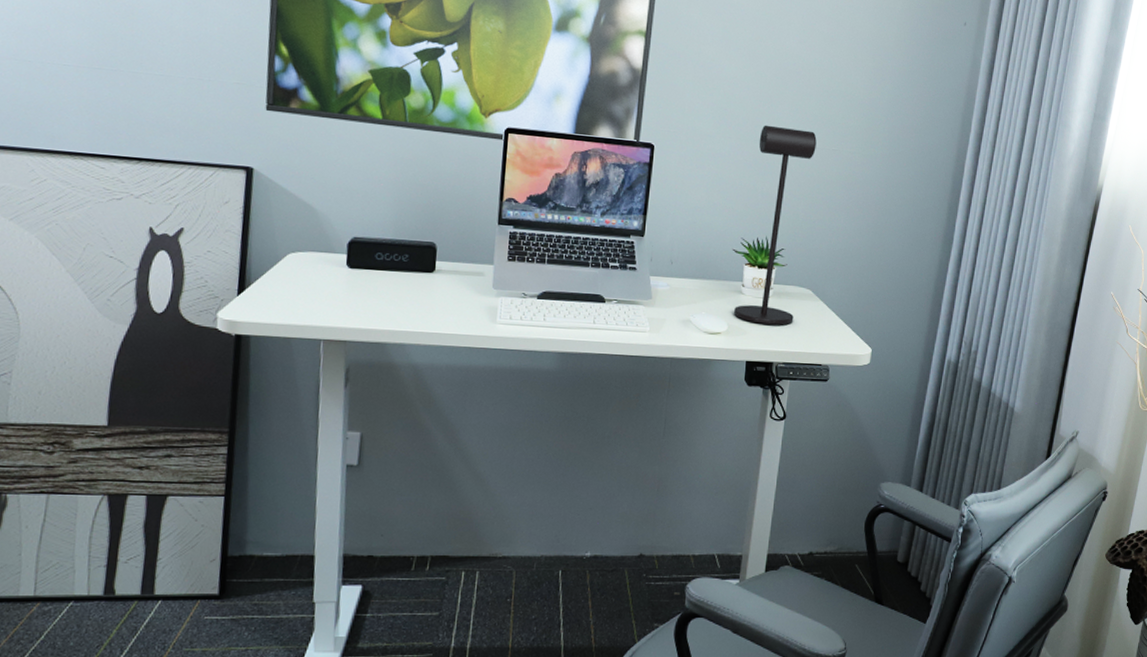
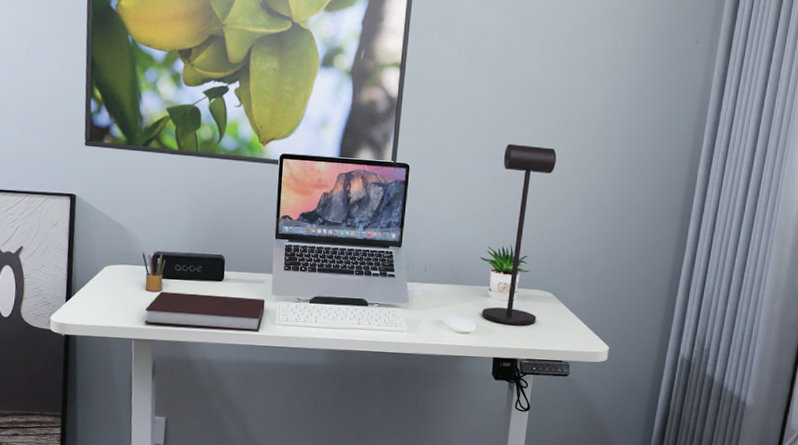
pencil box: none [335,235,364,284] -> present [142,250,165,292]
notebook: none [337,284,485,331] -> present [144,291,265,331]

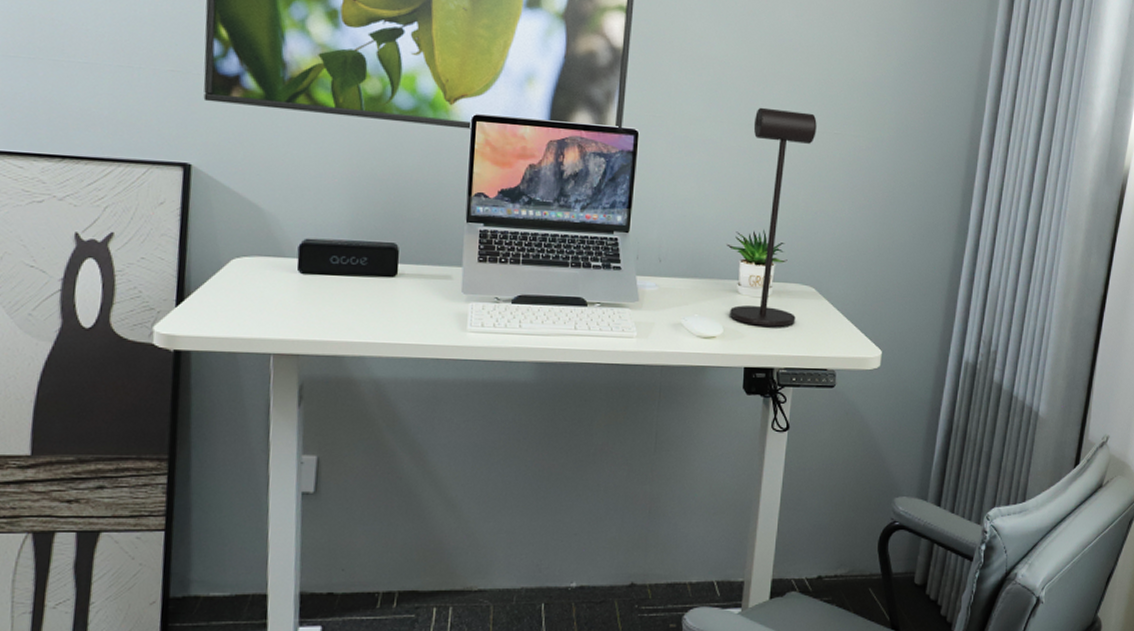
pencil box: present [142,250,165,292] -> none [285,237,317,292]
notebook: present [144,291,265,331] -> none [287,291,453,341]

